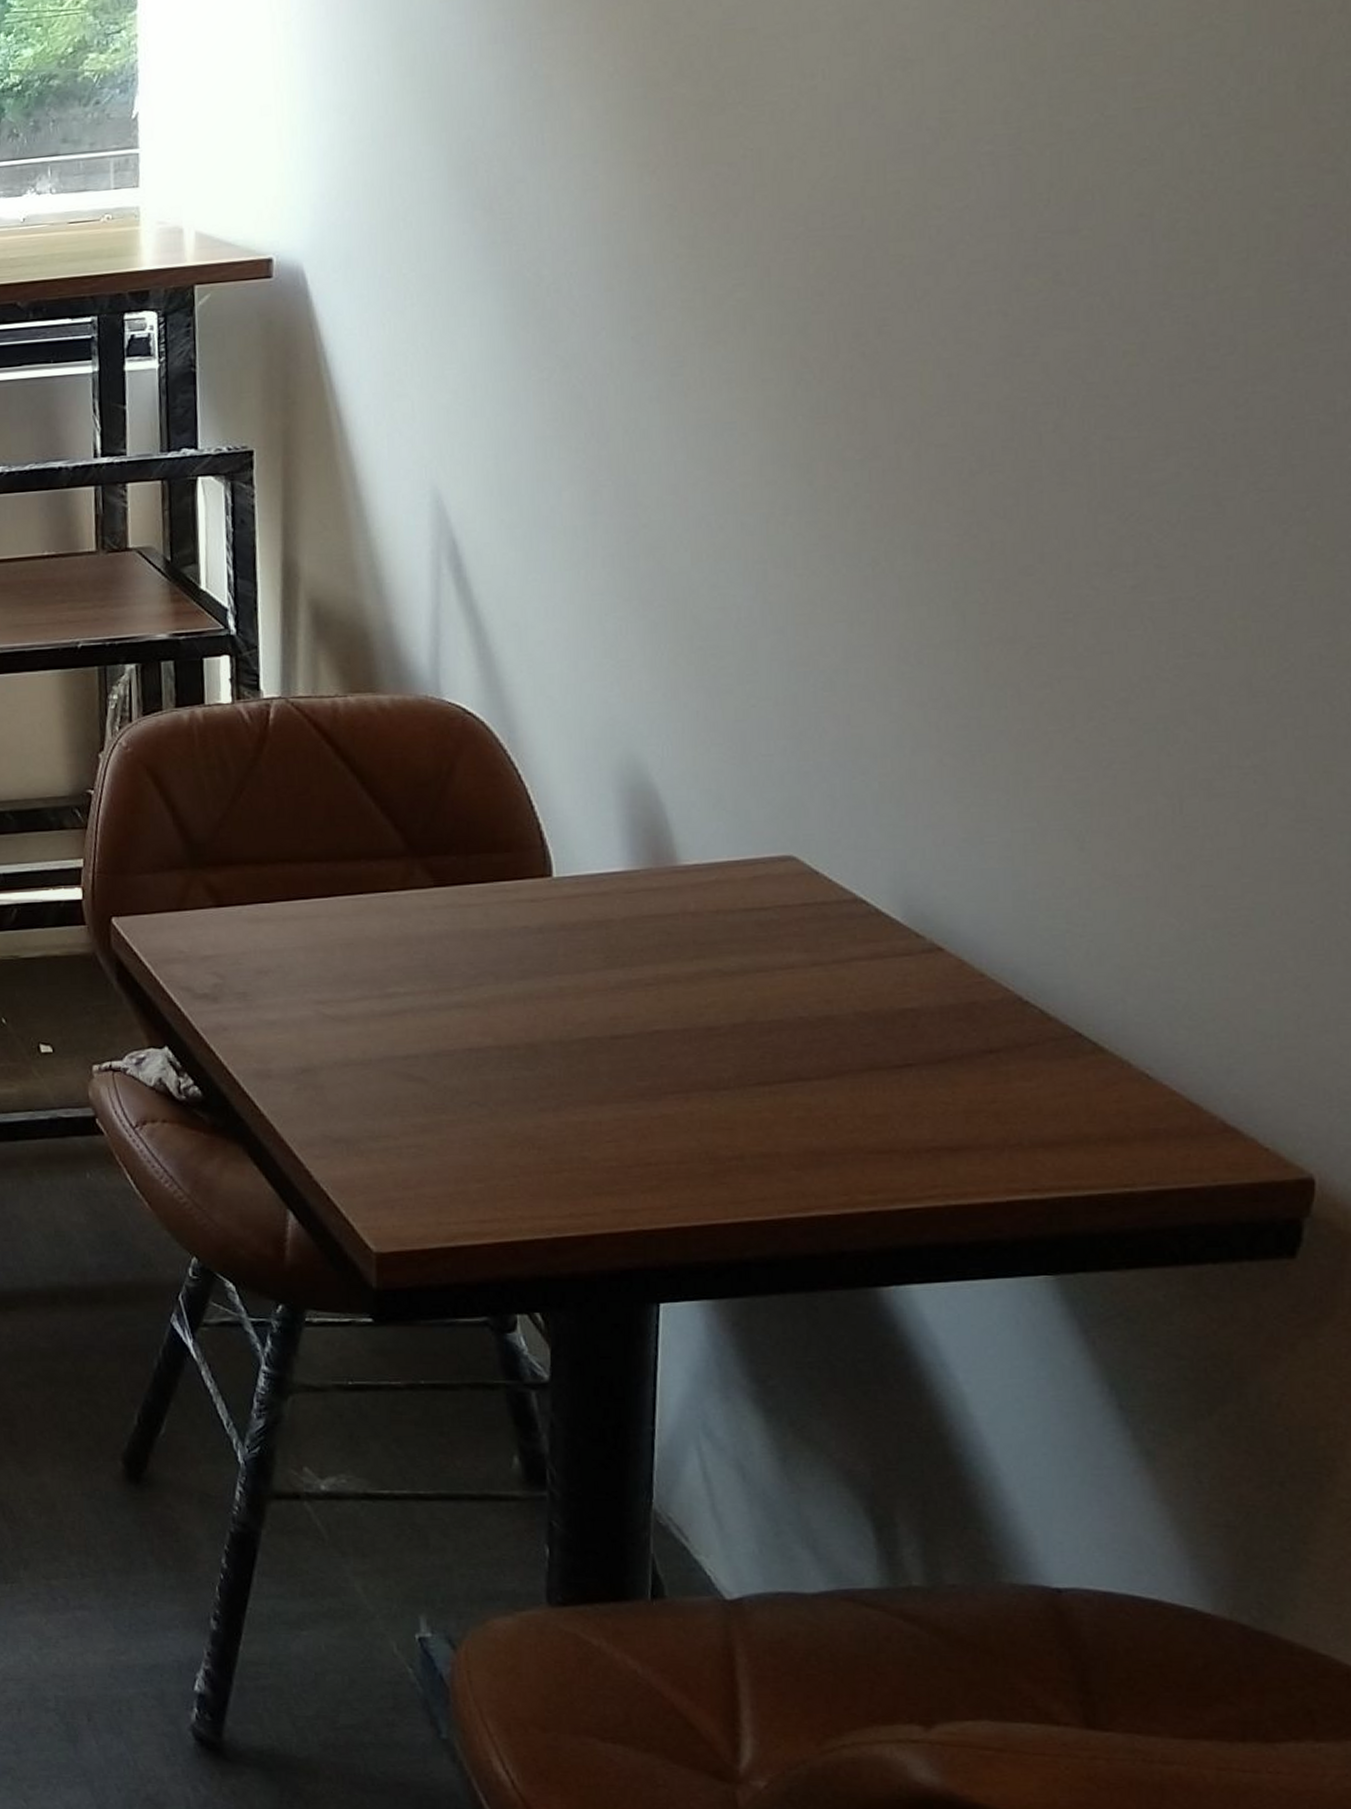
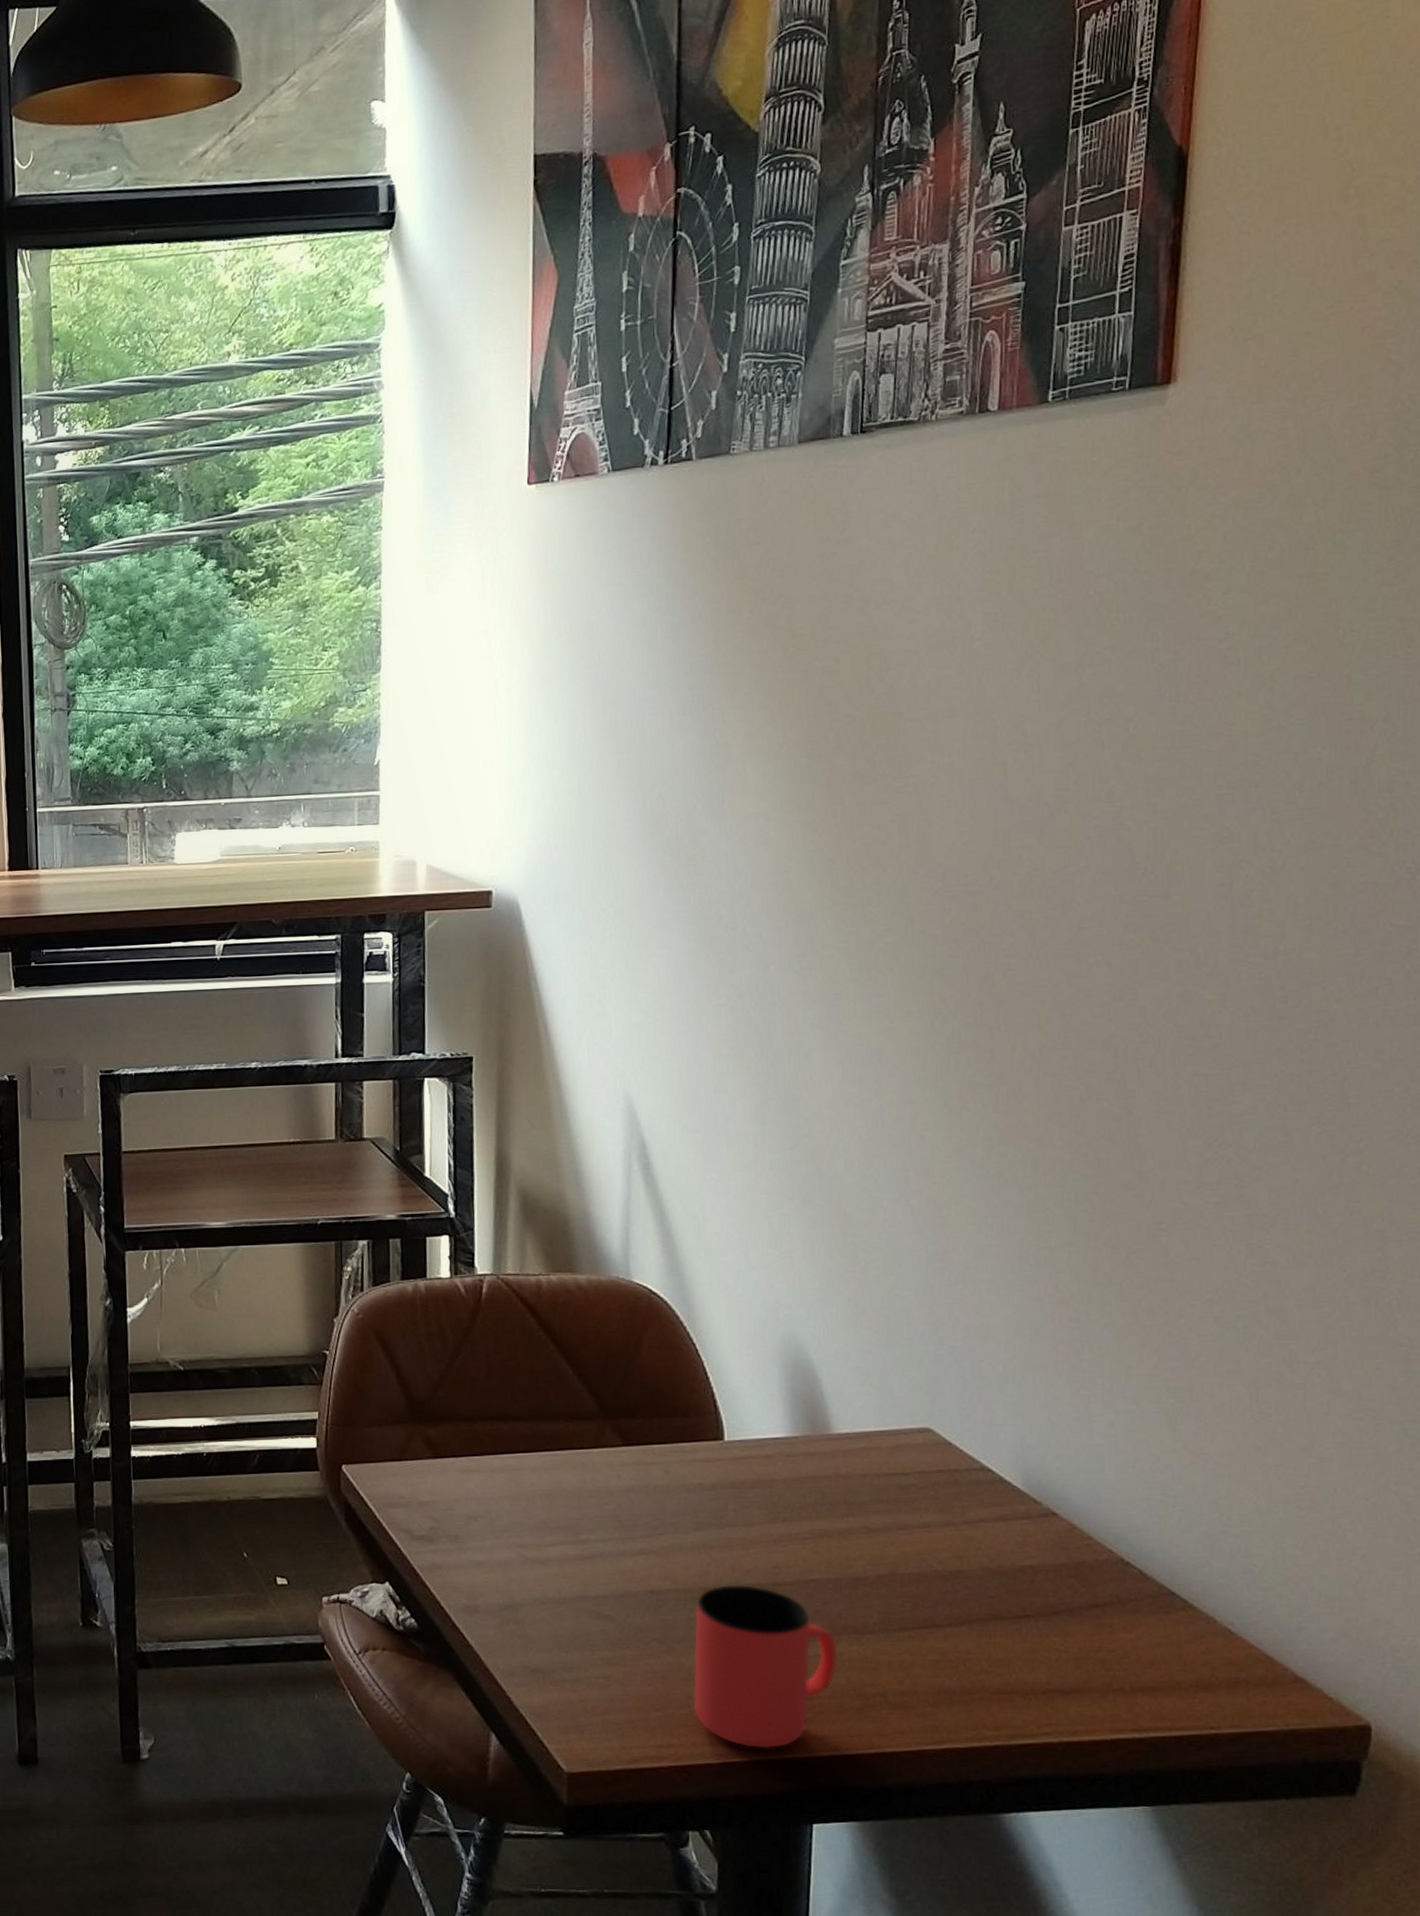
cup: none [519,1039,687,1222] -> present [693,1585,838,1749]

